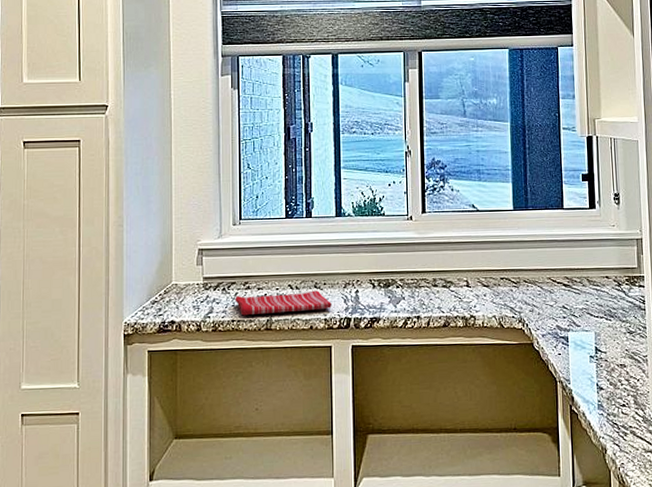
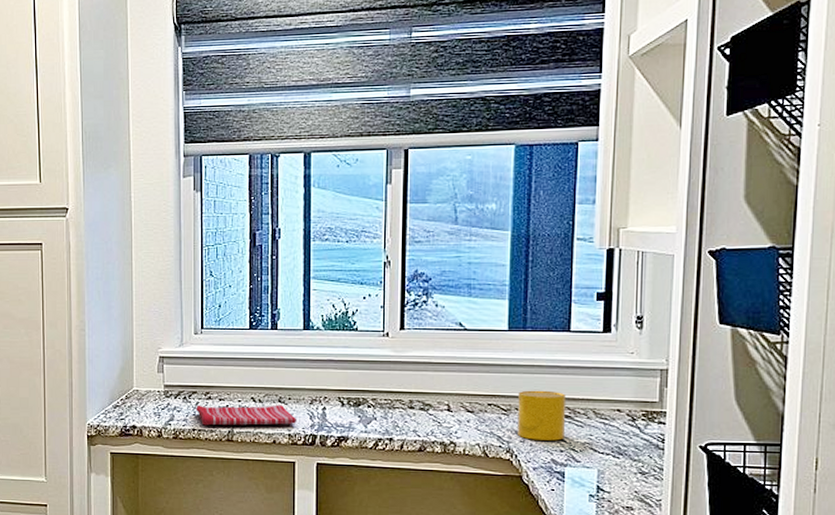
cup: none [525,262,565,309] -> present [517,390,567,441]

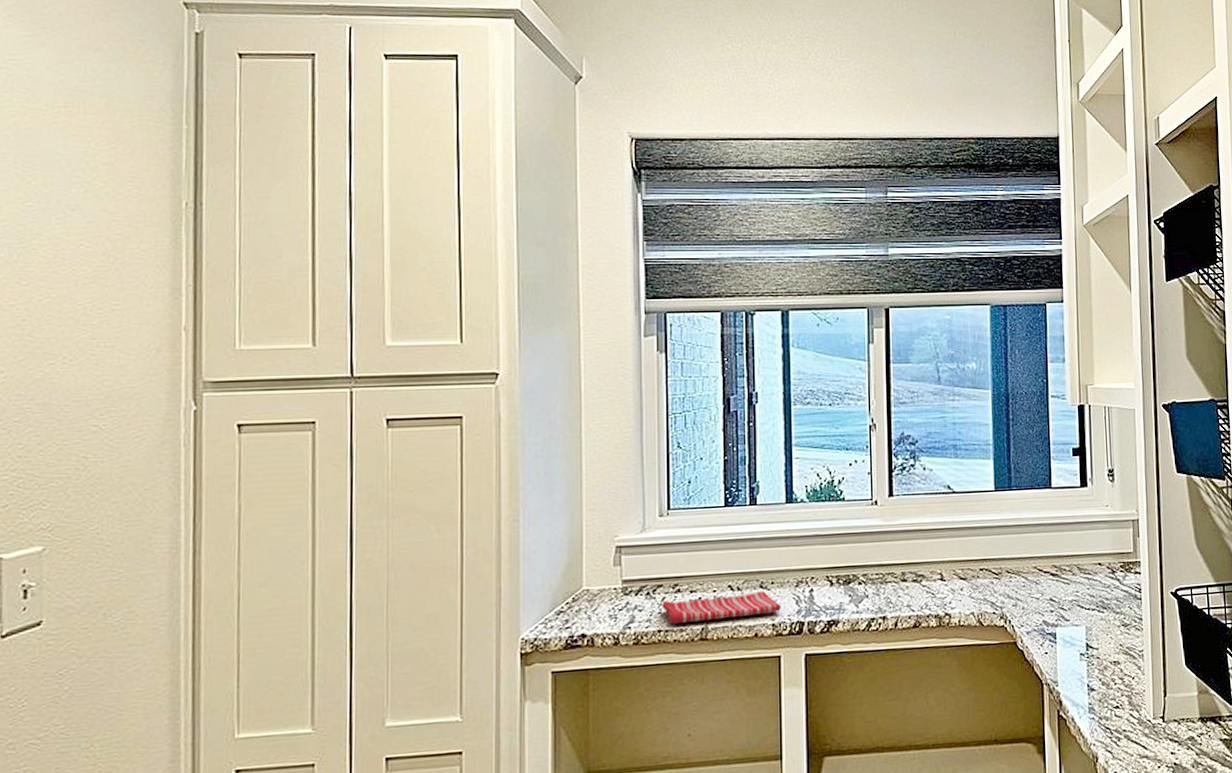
cup: present [517,390,567,441] -> none [1008,549,1053,603]

